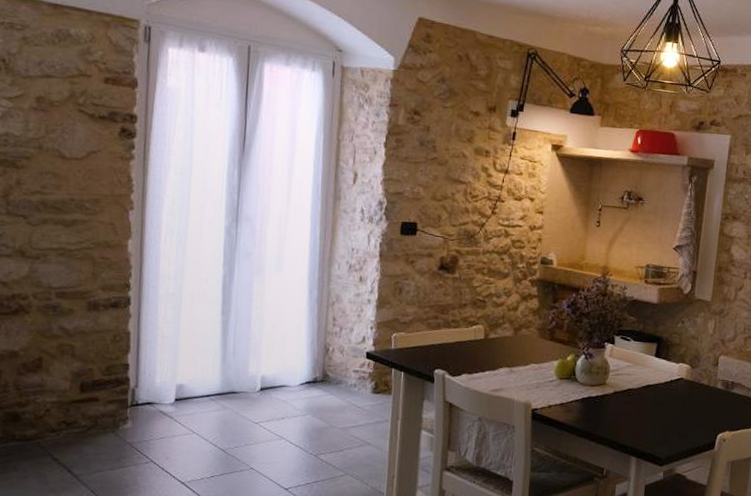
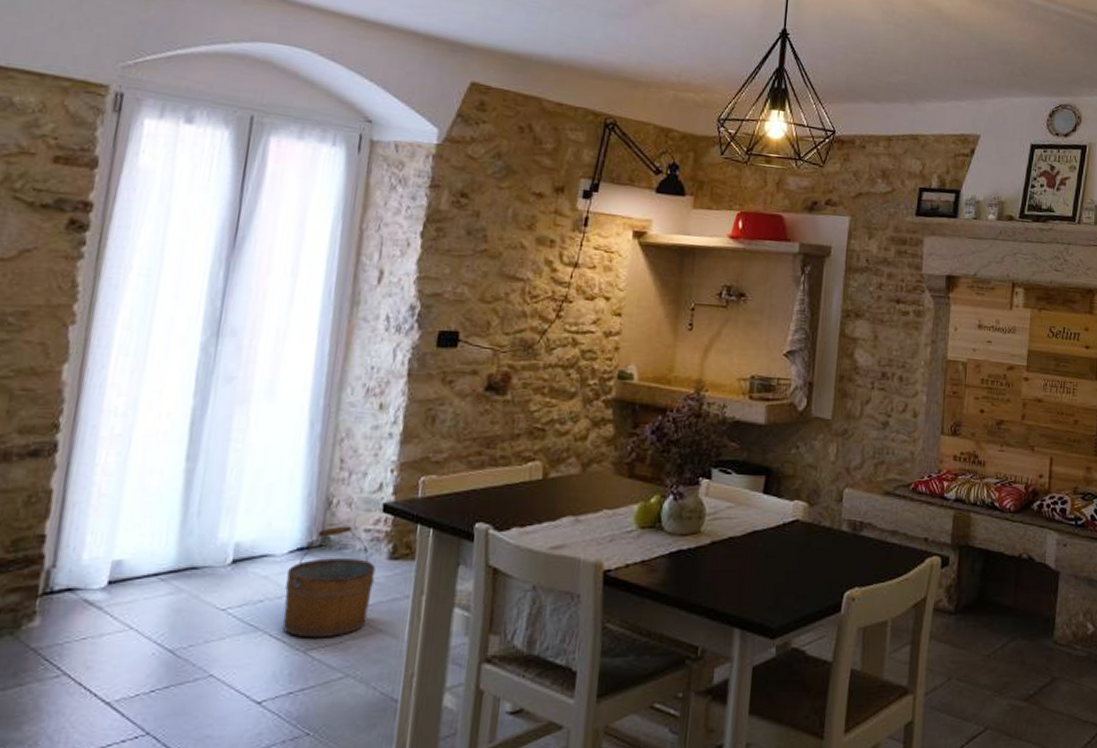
bucket: none [299,367,363,447] -> present [282,526,376,638]

